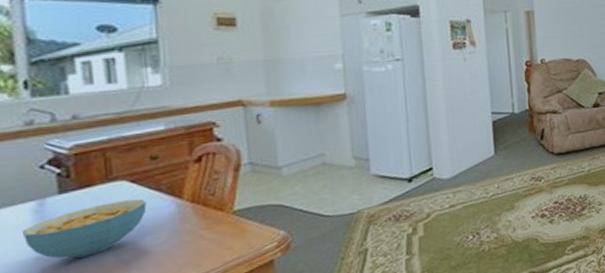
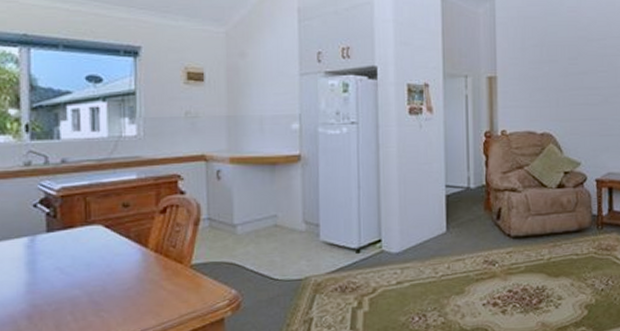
cereal bowl: present [21,199,147,259] -> none [15,244,117,294]

